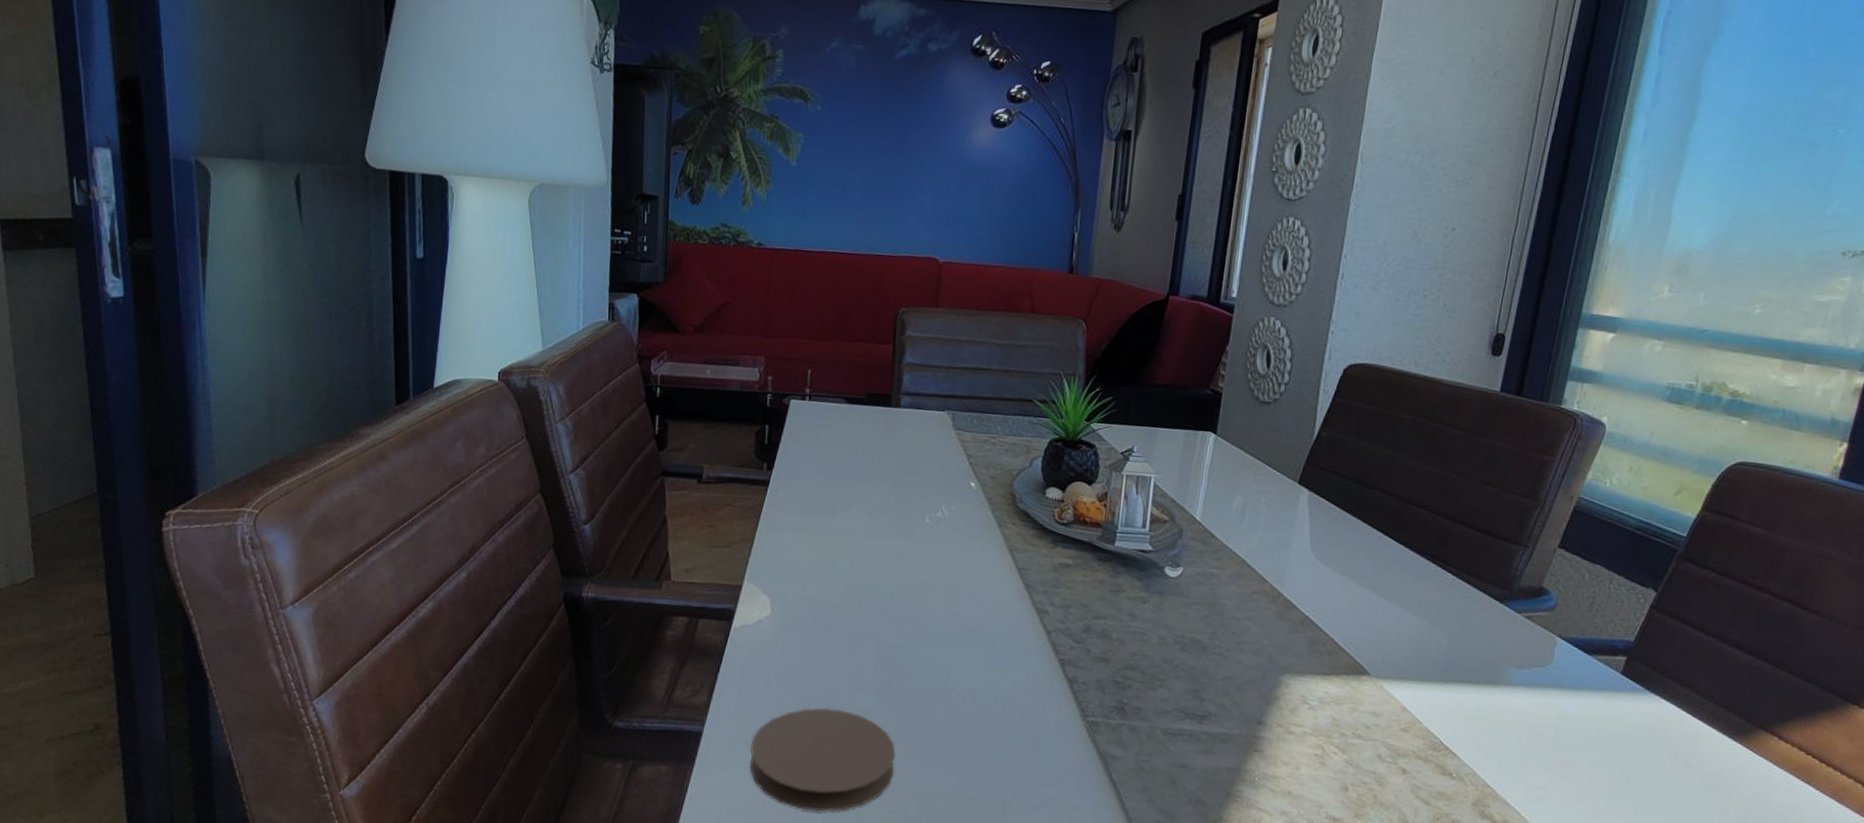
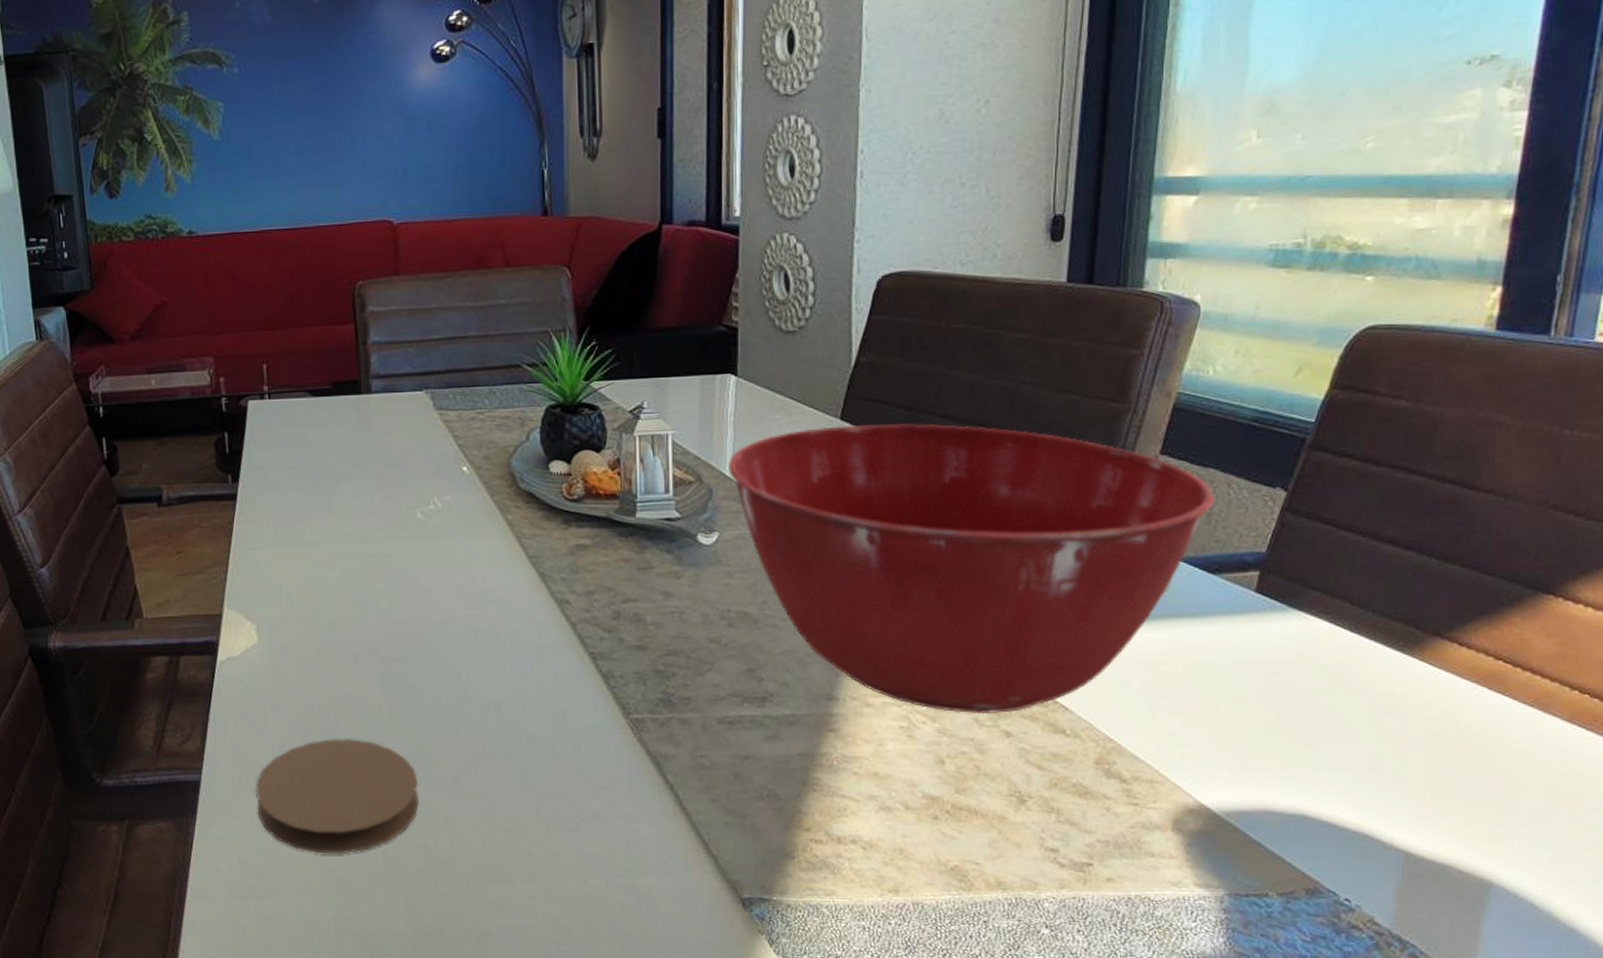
mixing bowl: none [1198,487,1599,753] -> present [728,423,1216,714]

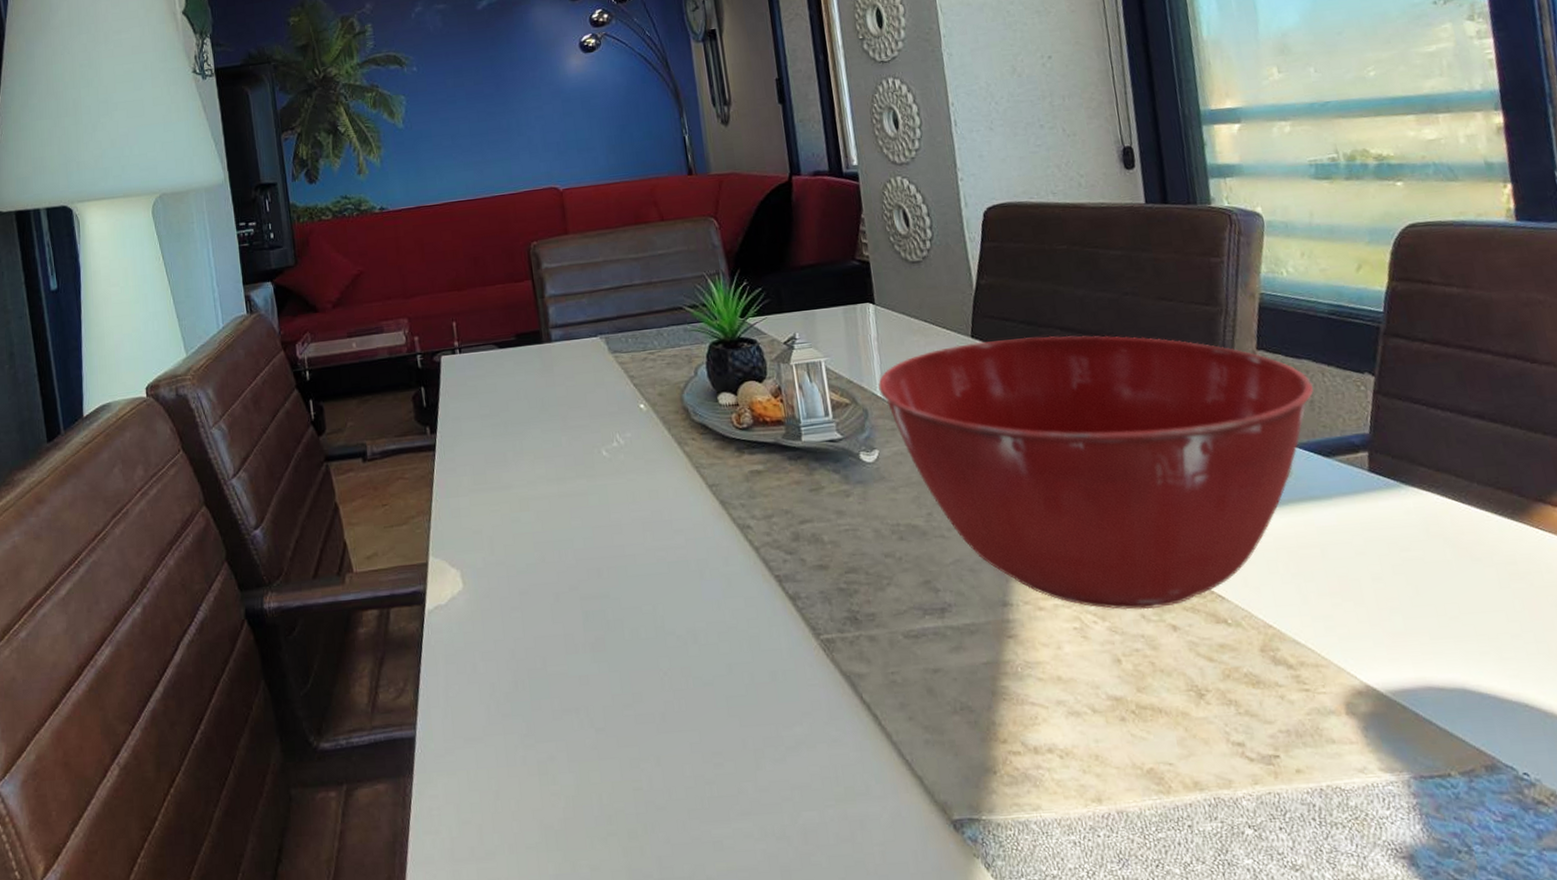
coaster: present [255,738,419,853] -> none [469,680,629,805]

